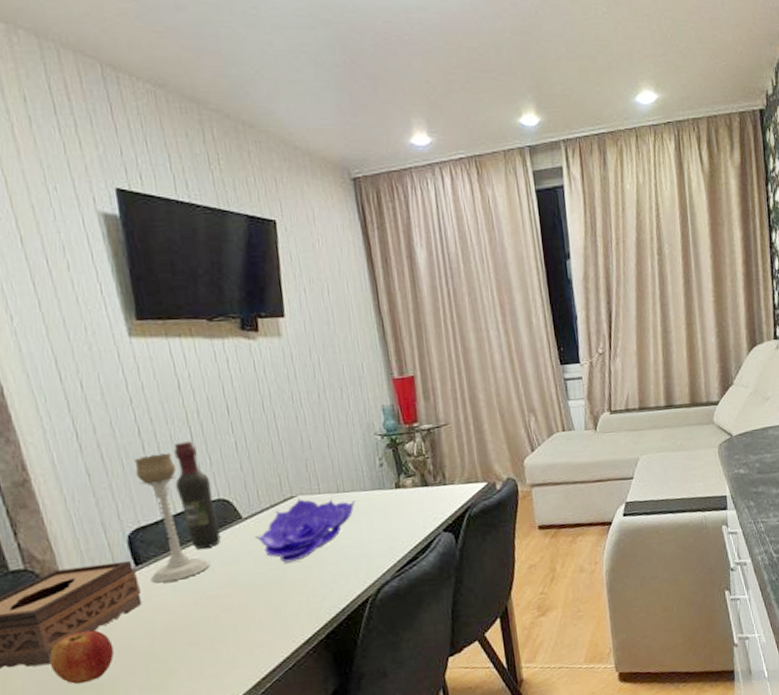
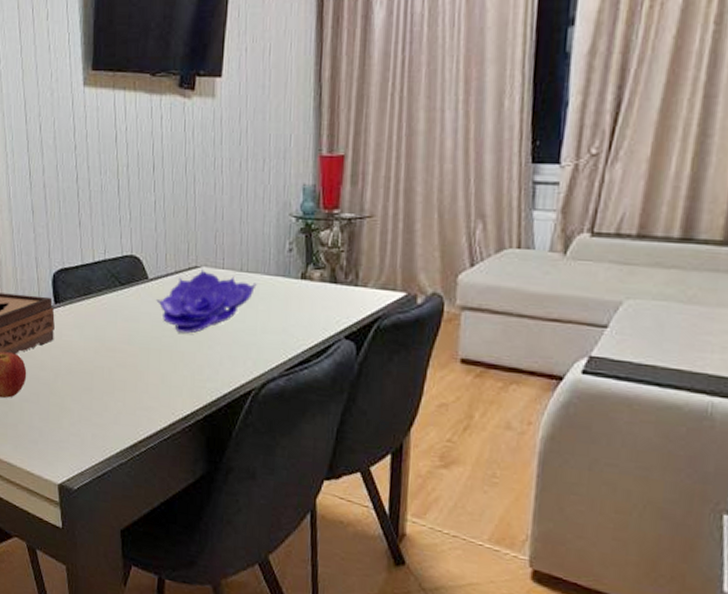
candle holder: present [134,452,210,583] -> none [64,201,113,326]
wine bottle: present [174,441,221,549] -> none [98,193,127,301]

